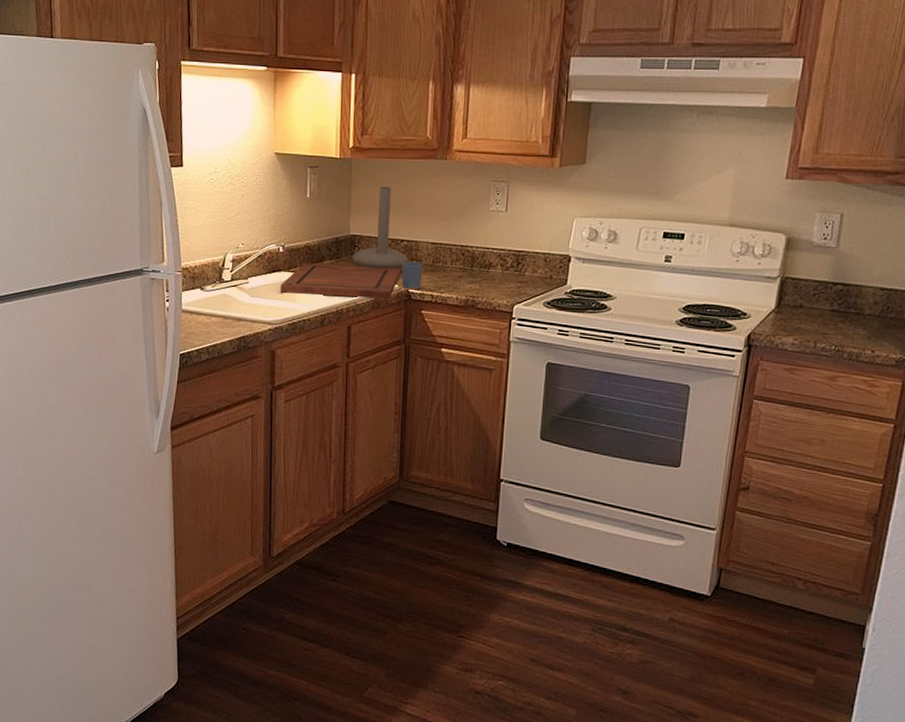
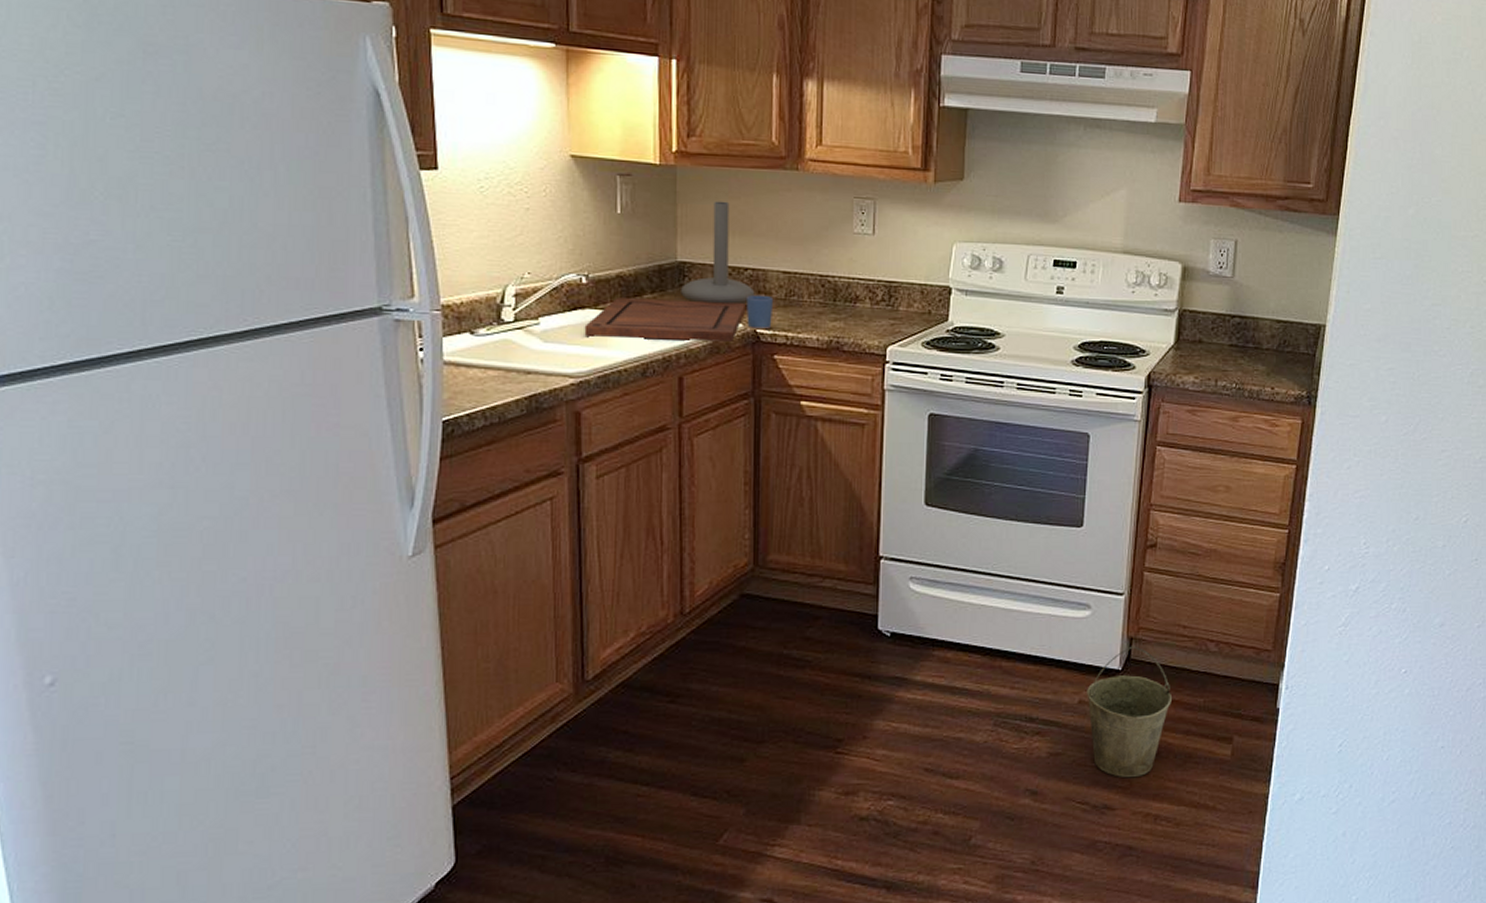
bucket: none [677,576,757,692] -> present [1087,646,1171,778]

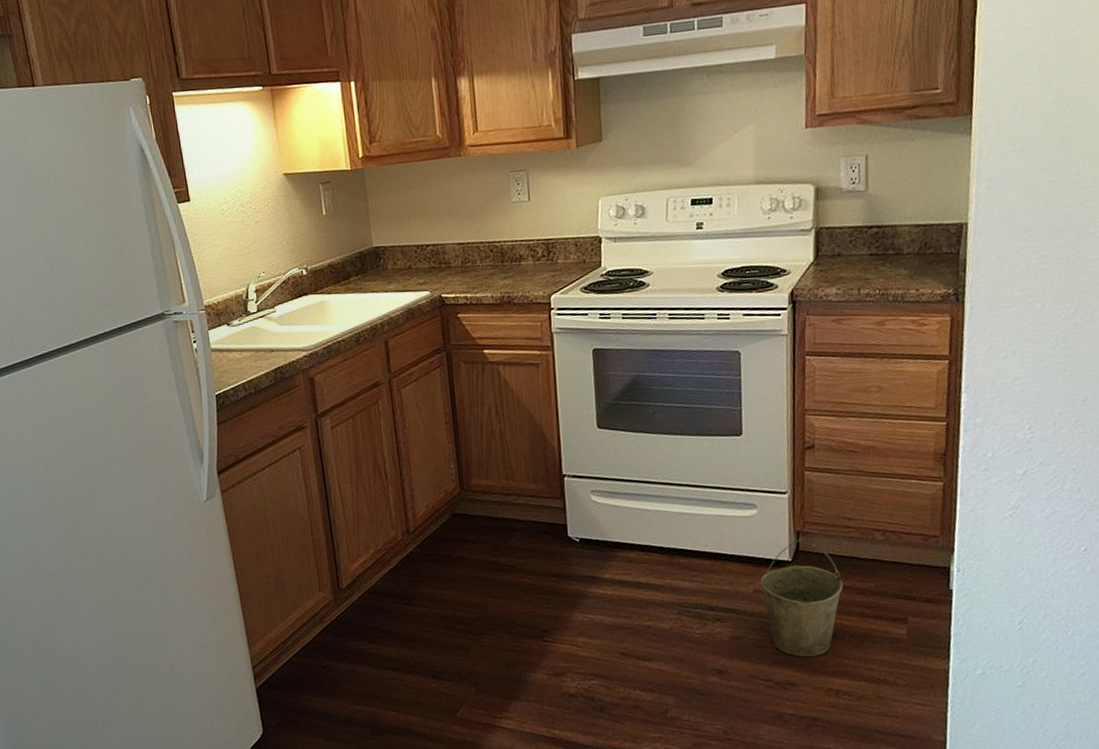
cutting board: present [584,298,745,342] -> none [309,274,431,317]
paper towel holder: present [679,201,755,305] -> none [377,191,437,279]
mug: present [747,294,774,330] -> none [431,265,454,295]

